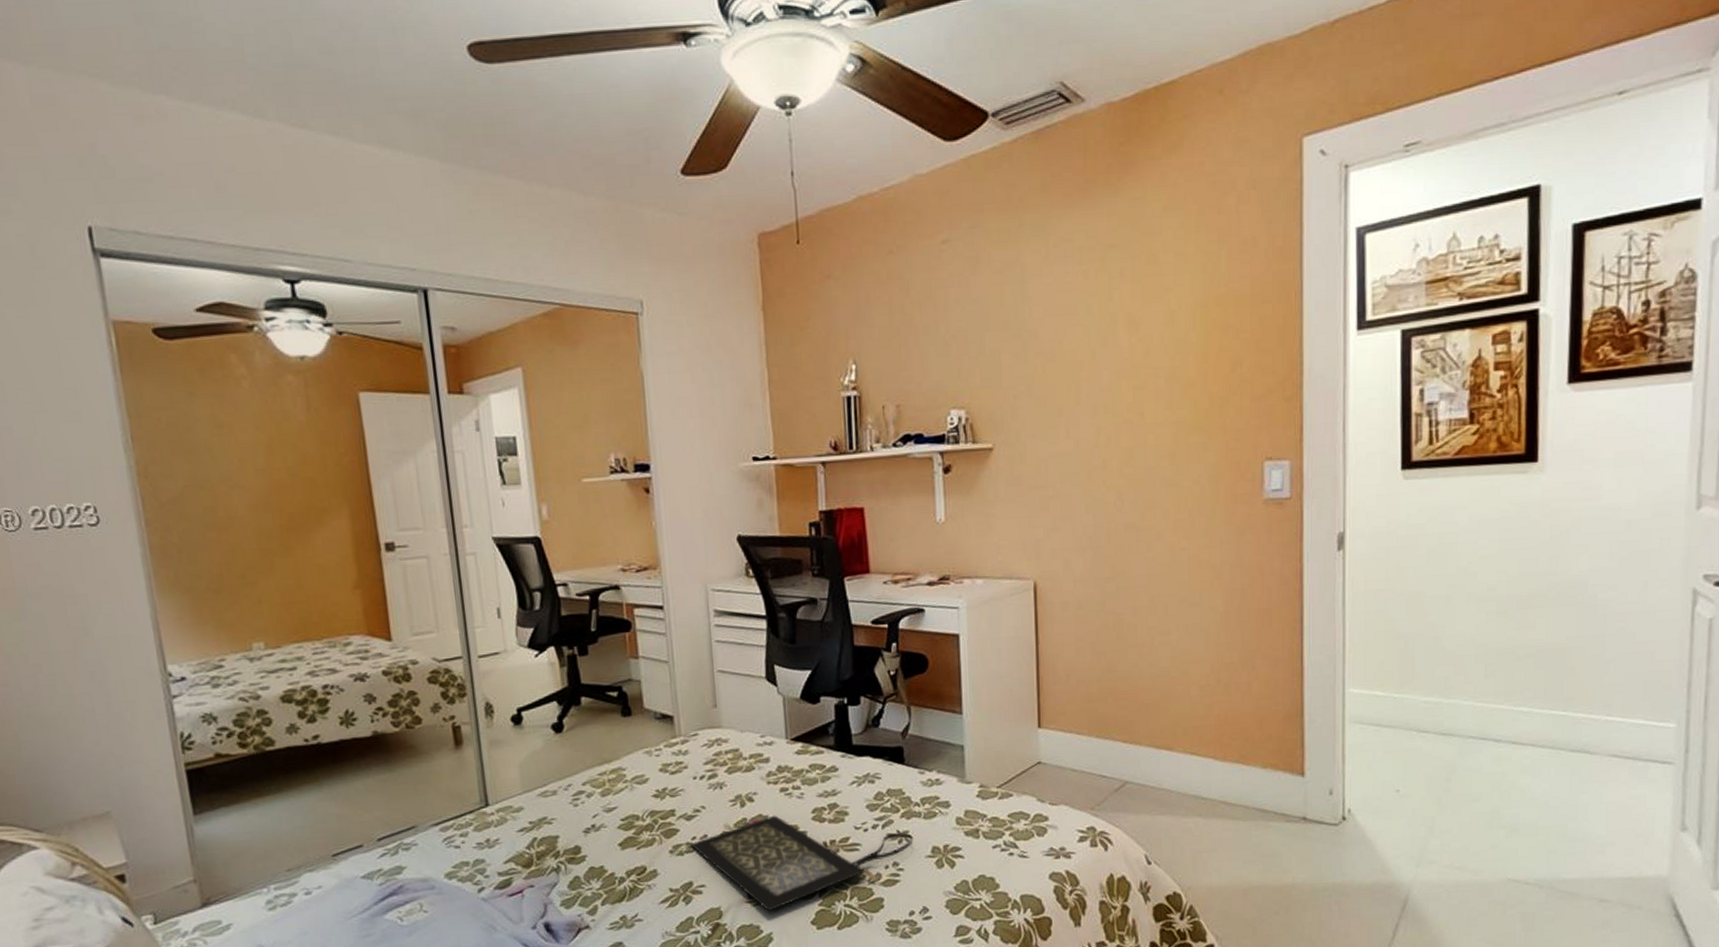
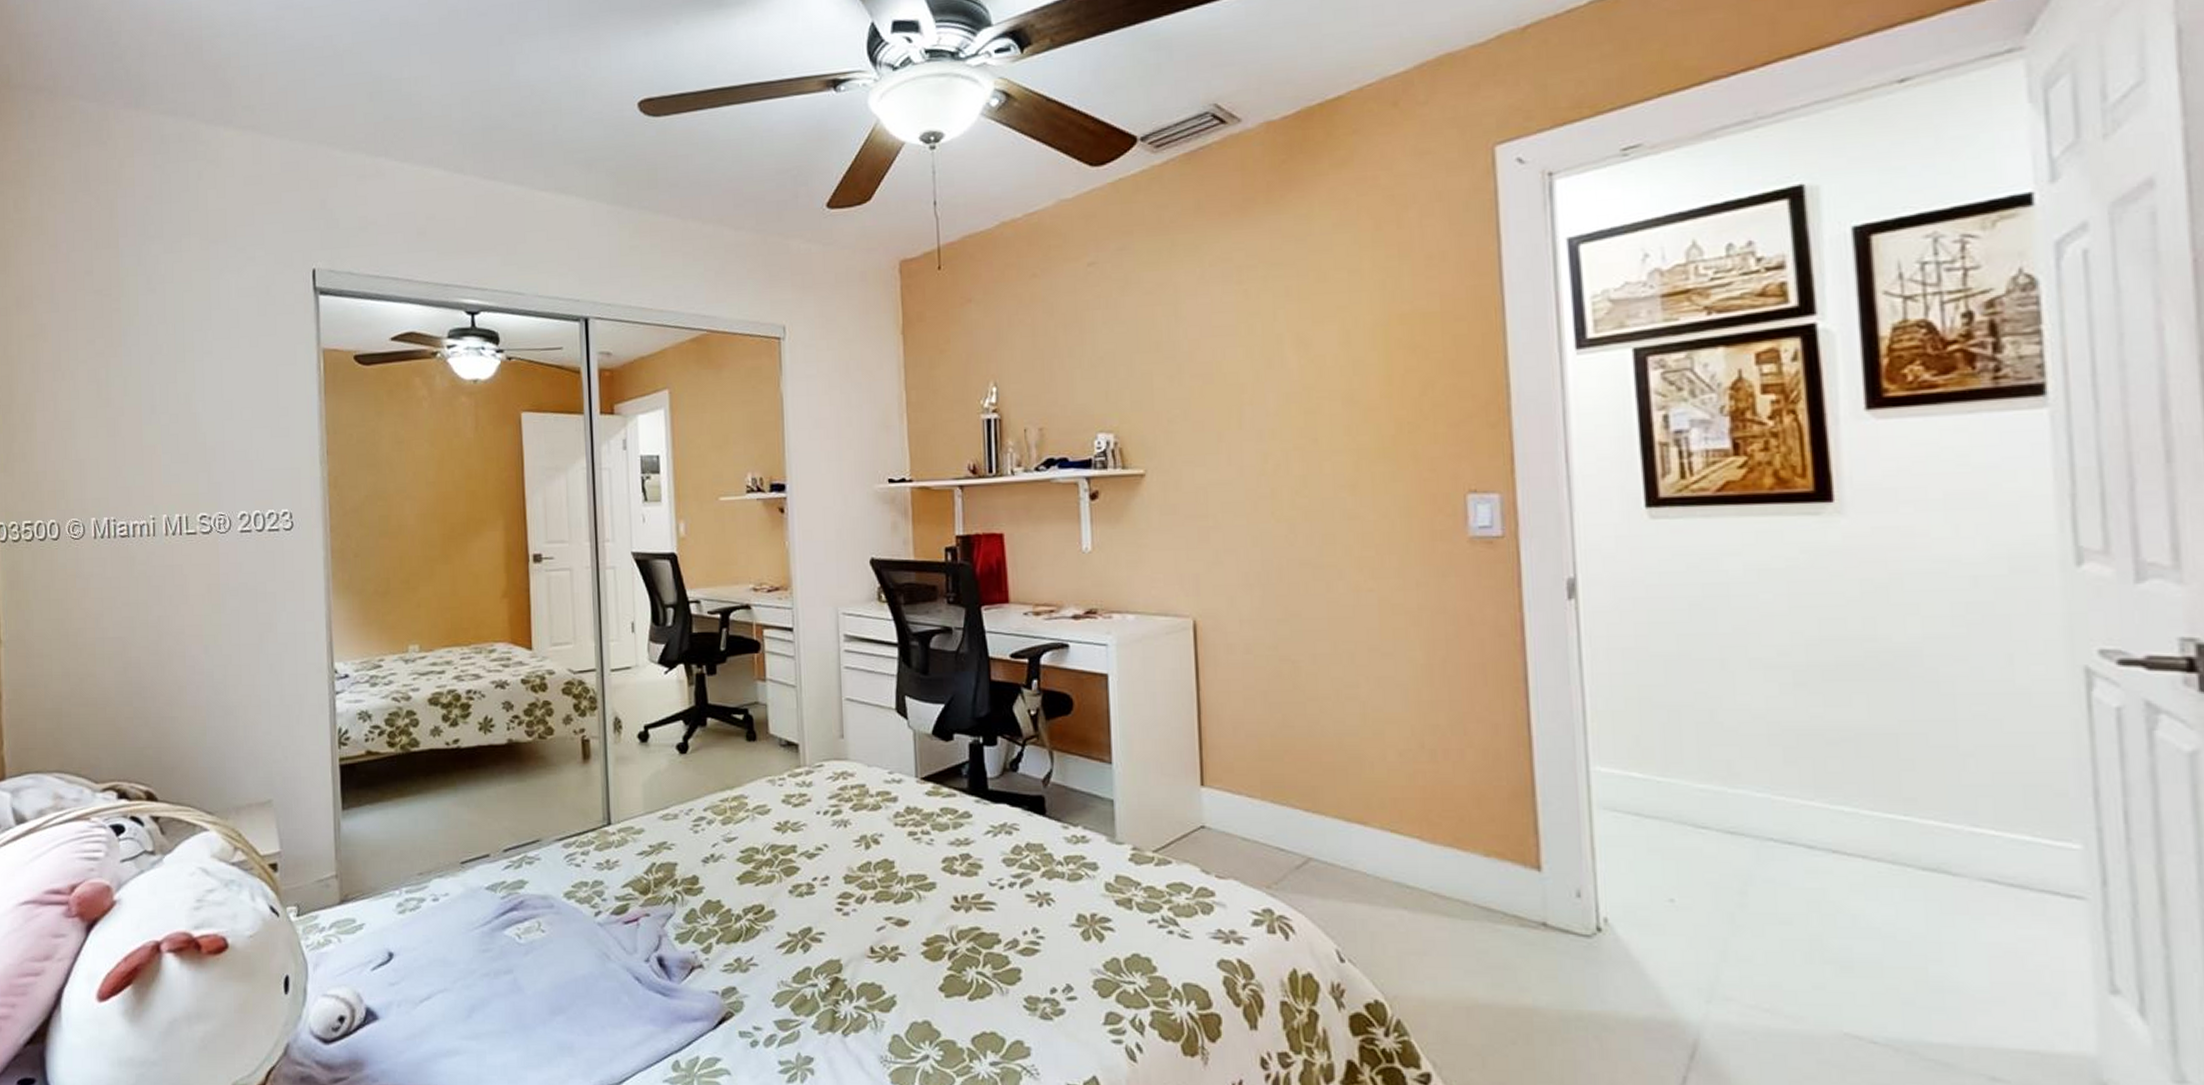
clutch bag: present [690,815,913,912] -> none [810,861,1056,971]

